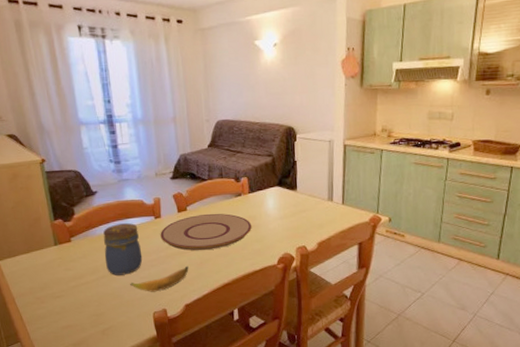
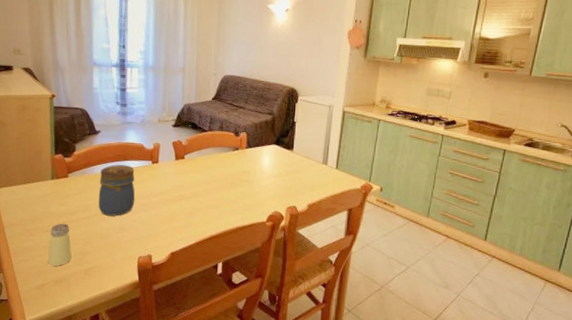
saltshaker: none [61,287,87,330] -> present [47,223,72,266]
banana: present [130,265,189,292] -> none [119,213,179,237]
plate: present [160,213,252,251] -> none [155,164,246,201]

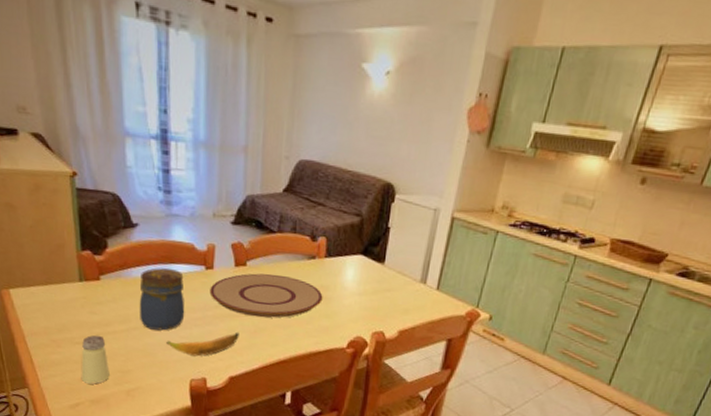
banana: none [119,213,179,237] -> present [166,332,240,357]
plate: none [155,164,246,201] -> present [209,273,323,318]

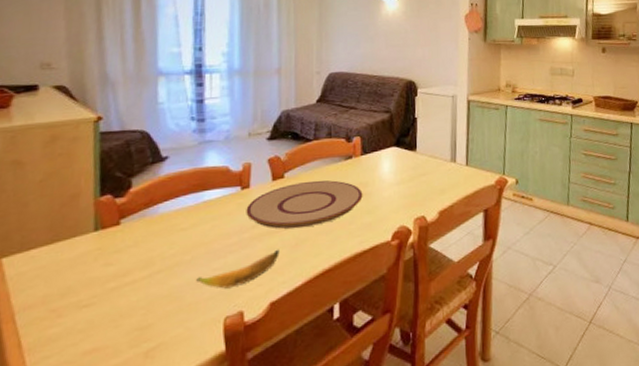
saltshaker: present [81,335,110,384] -> none [85,289,124,356]
jar: present [139,268,185,331] -> none [165,196,219,269]

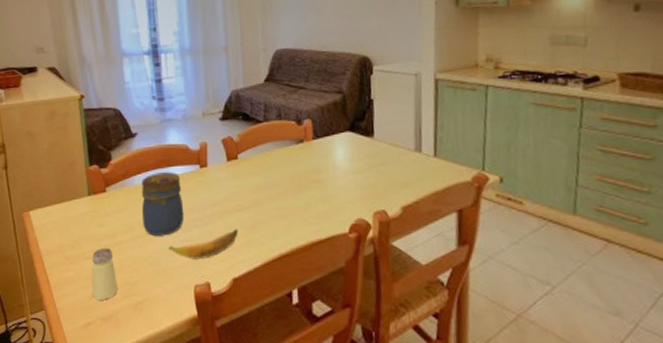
saltshaker: none [85,289,124,356] -> present [92,247,118,300]
jar: none [165,196,219,269] -> present [141,172,185,236]
plate: present [246,180,363,229] -> none [205,163,317,211]

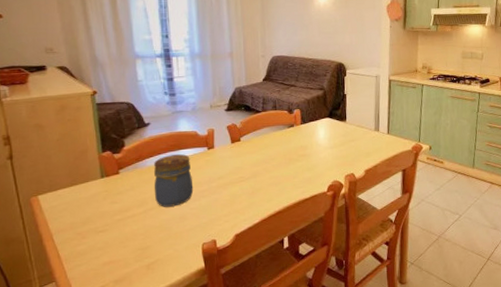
saltshaker: present [92,247,118,300] -> none [104,221,131,266]
banana: present [169,228,238,260] -> none [179,195,240,223]

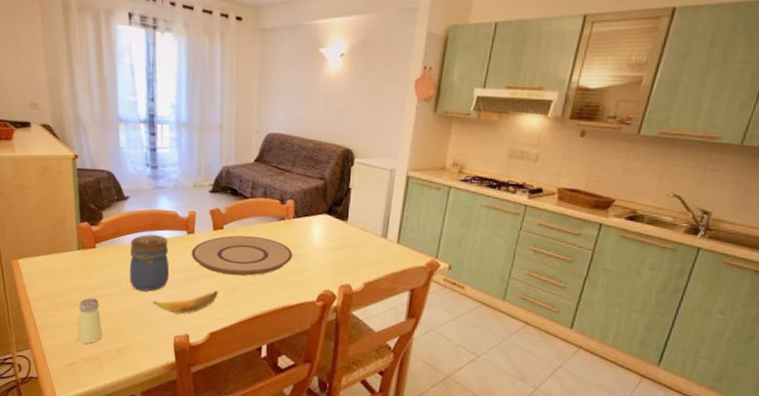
saltshaker: none [104,221,131,266] -> present [77,297,103,344]
banana: none [179,195,240,223] -> present [153,290,218,315]
plate: none [212,143,303,181] -> present [191,235,293,276]

